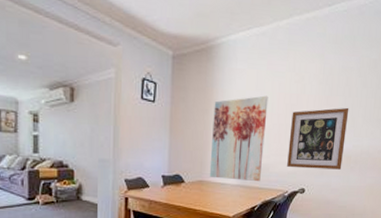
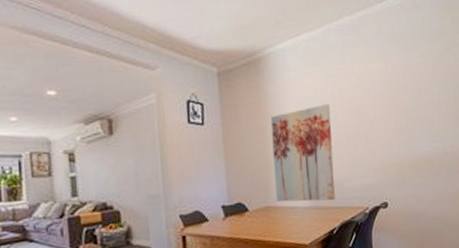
wall art: present [287,107,349,170] -> none [359,106,426,180]

